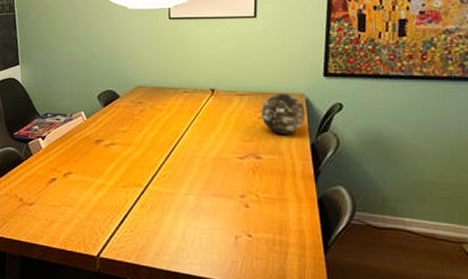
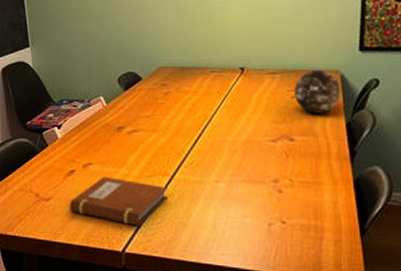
notebook: none [50,184,141,233] -> present [70,176,167,226]

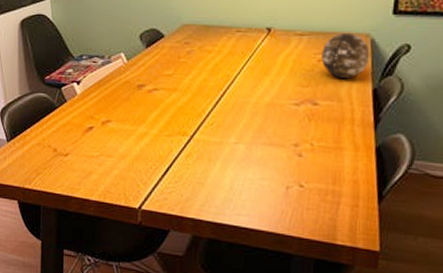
notebook: present [70,176,167,226] -> none [88,133,186,185]

